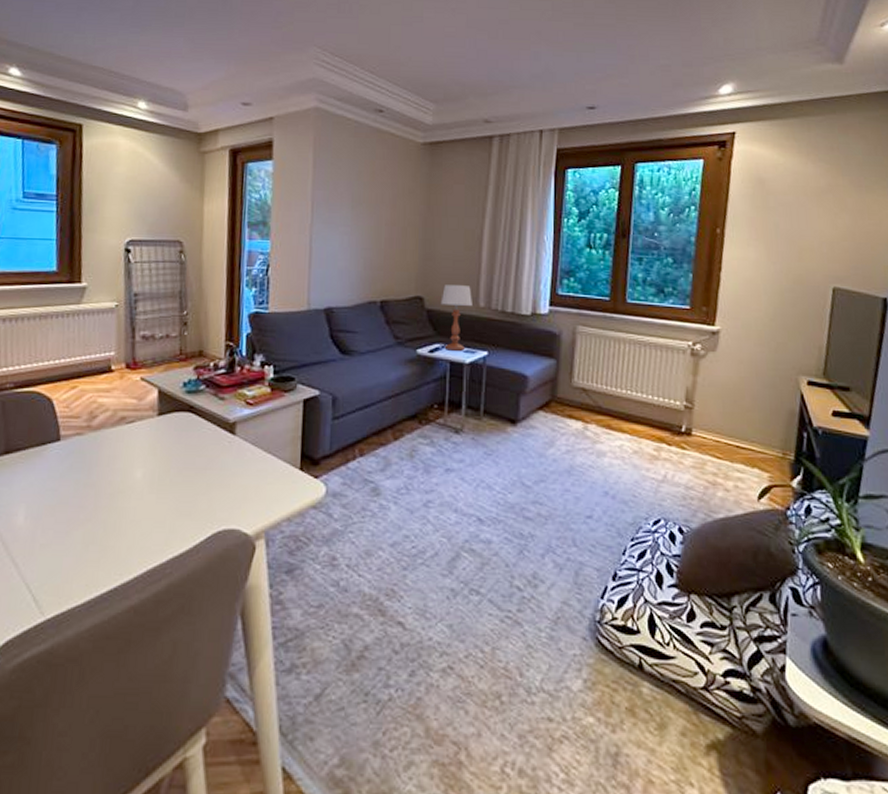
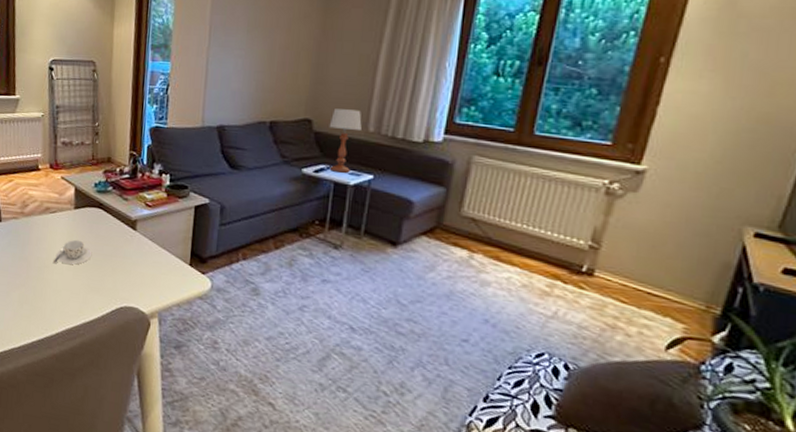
teacup: none [131,453,181,486] -> present [54,239,92,265]

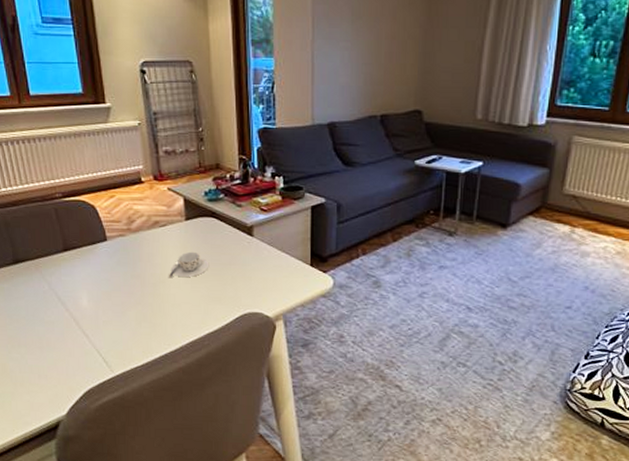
table lamp: present [329,108,362,175] -> none [438,98,470,163]

